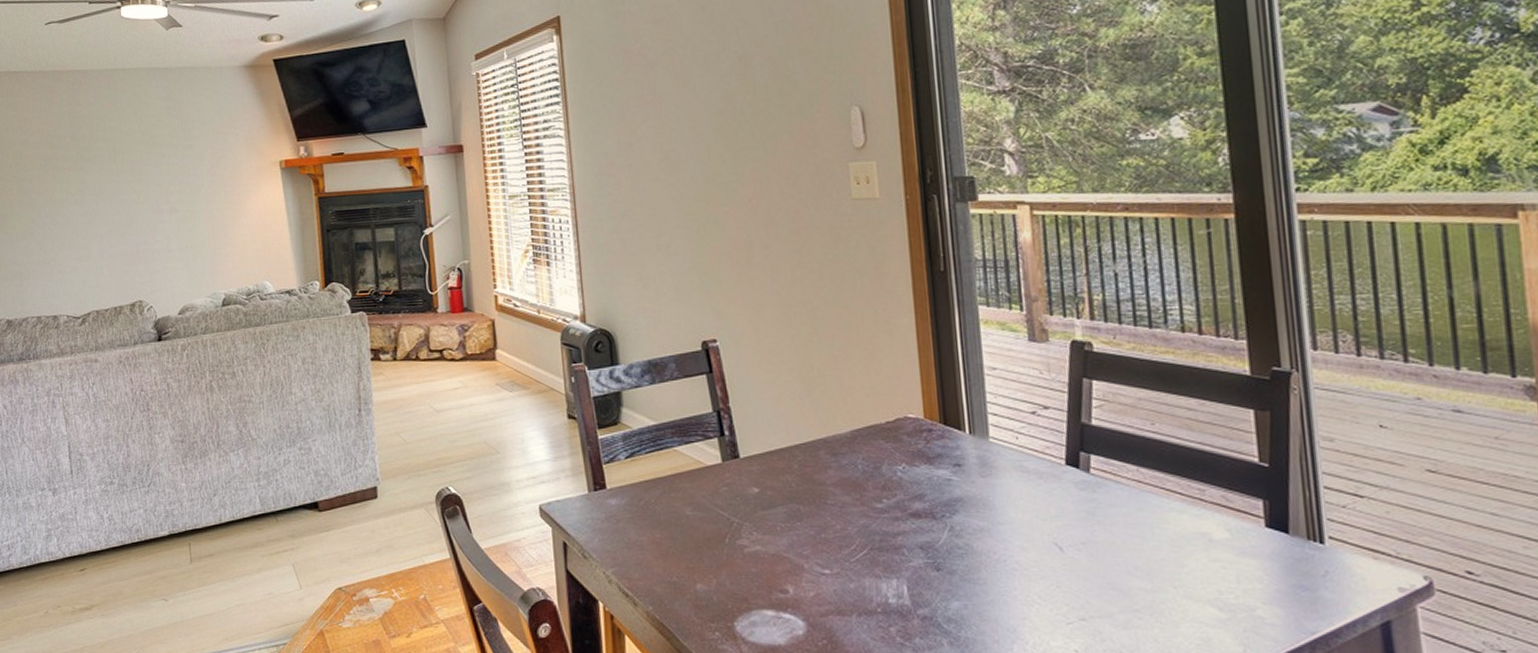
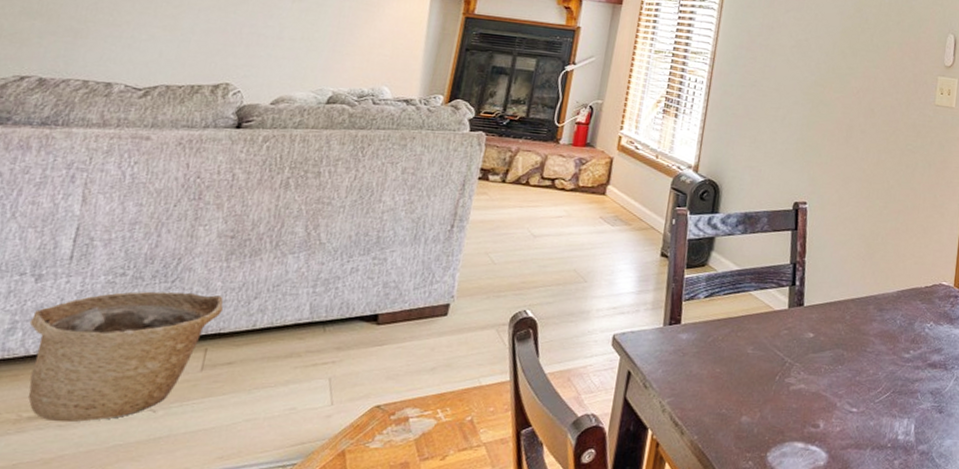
basket: none [59,494,192,612] -> present [28,291,224,423]

